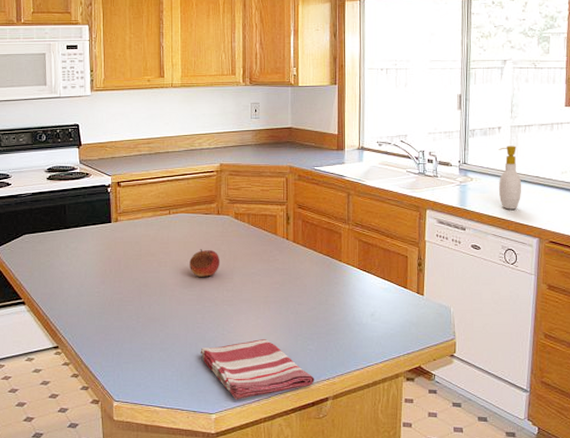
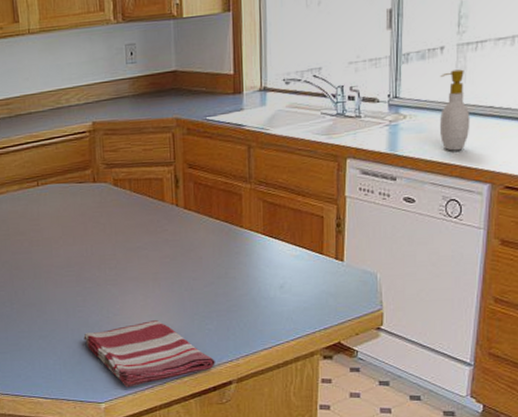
fruit: present [190,249,220,277] -> none [65,223,100,255]

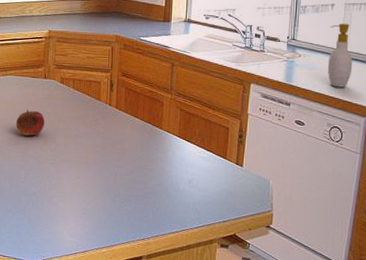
fruit: none [65,223,100,255] -> present [16,110,45,136]
dish towel: present [83,320,215,388] -> none [23,197,130,252]

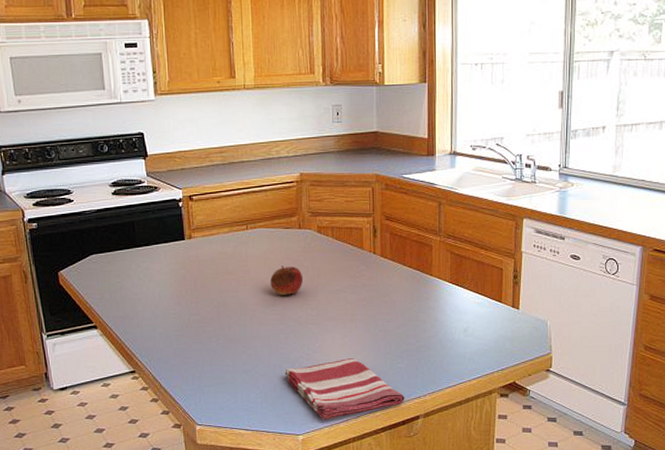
dish towel: none [23,197,130,252] -> present [285,358,405,421]
soap bottle: present [328,23,353,88] -> none [602,147,626,217]

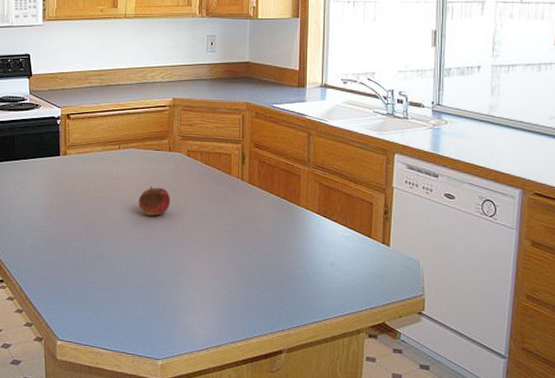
dish towel: present [285,358,405,421] -> none [147,284,268,347]

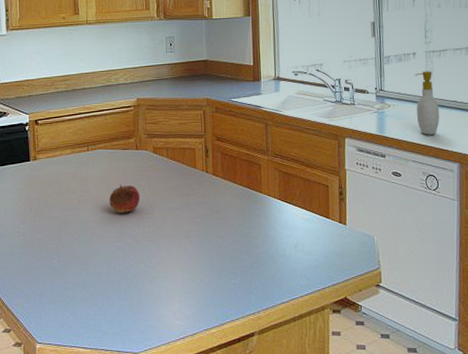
soap bottle: none [477,87,504,157] -> present [414,71,440,135]

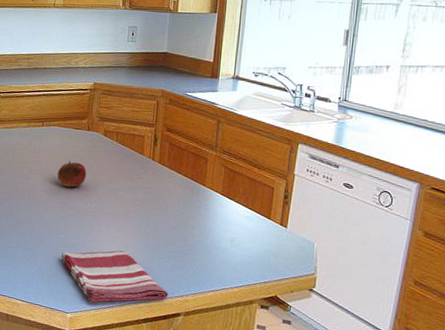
dish towel: none [123,275,240,338] -> present [61,250,168,304]
soap bottle: present [414,71,440,135] -> none [380,86,407,152]

